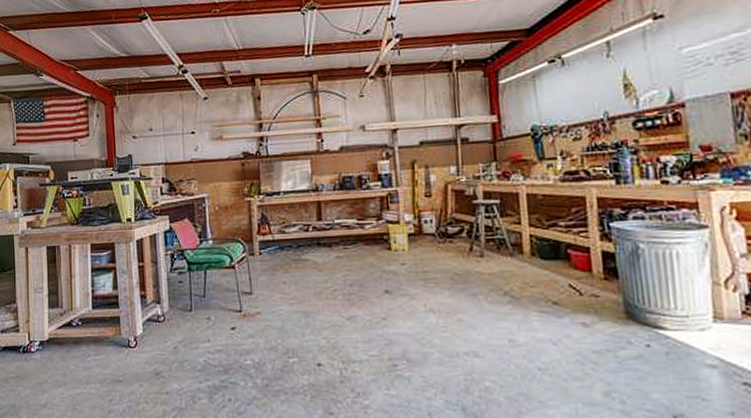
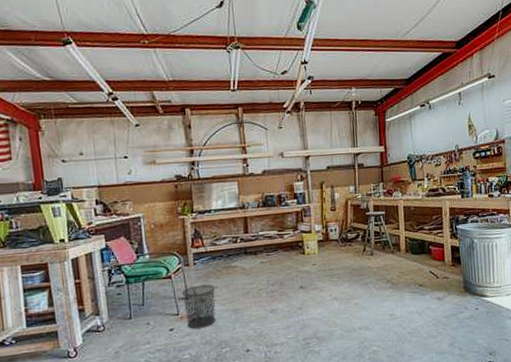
waste bin: none [245,278,283,331] -> present [181,284,216,330]

